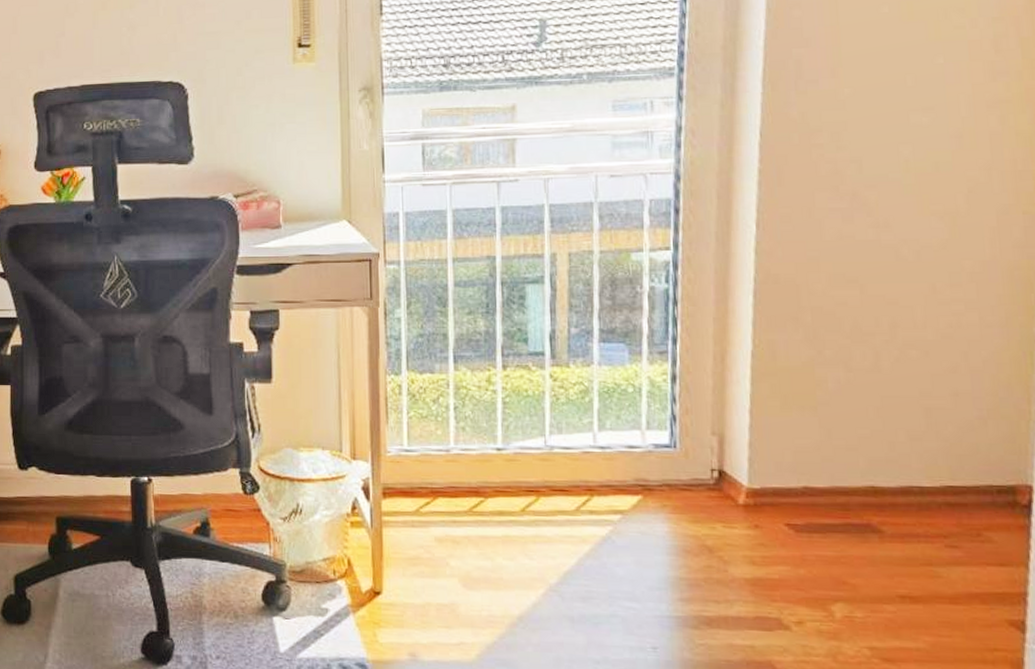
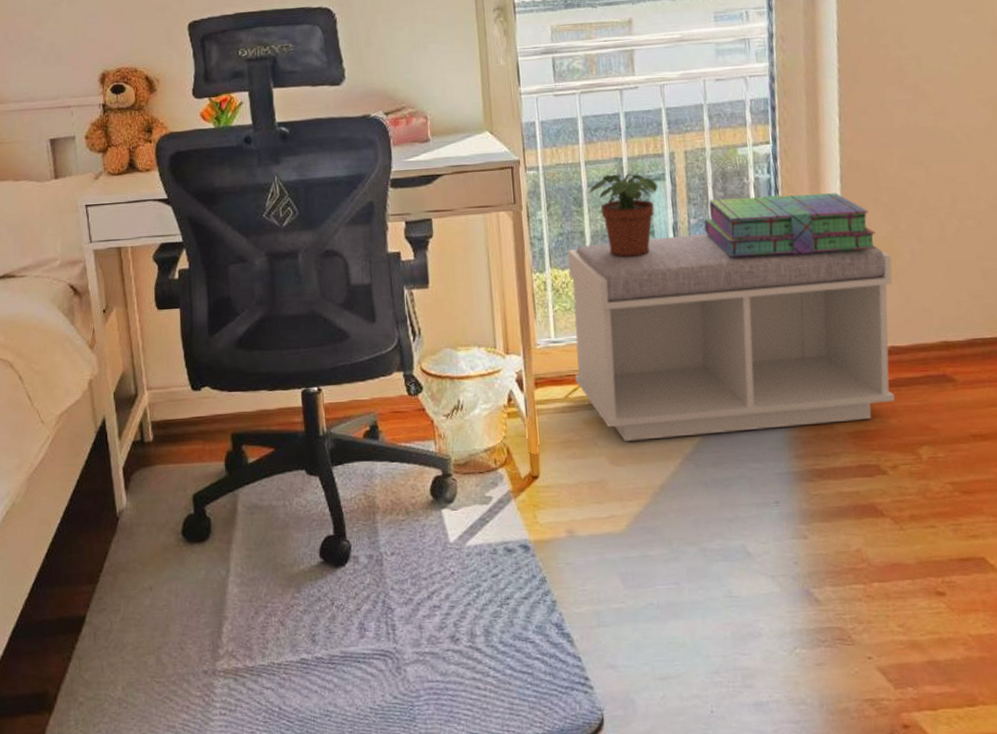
bench: none [427,345,812,567] -> present [567,234,895,441]
potted plant: none [455,274,535,365] -> present [588,173,658,257]
stack of books: none [587,308,794,375] -> present [704,193,876,257]

